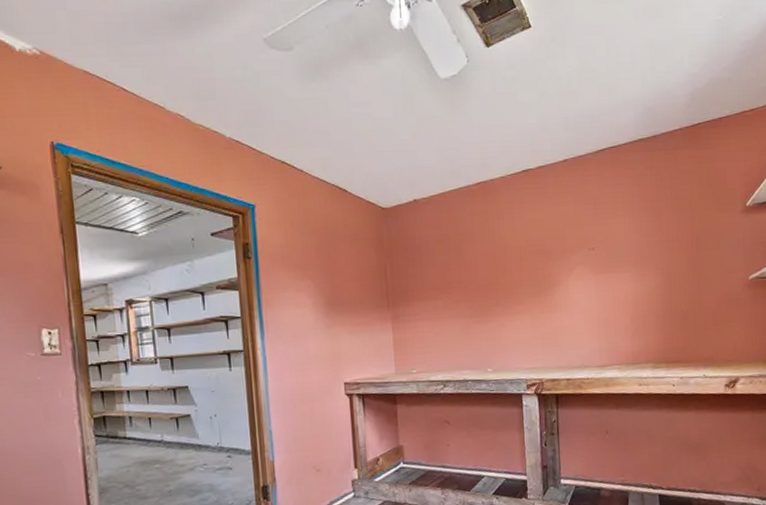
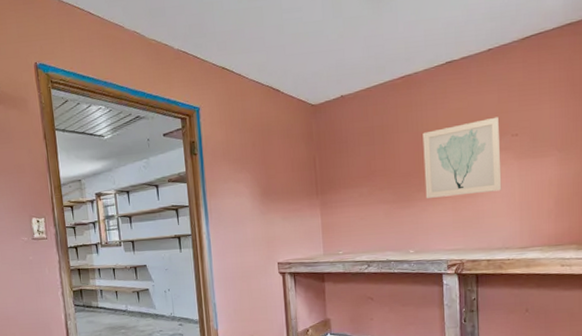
wall art: none [499,229,580,313] -> present [422,117,502,198]

